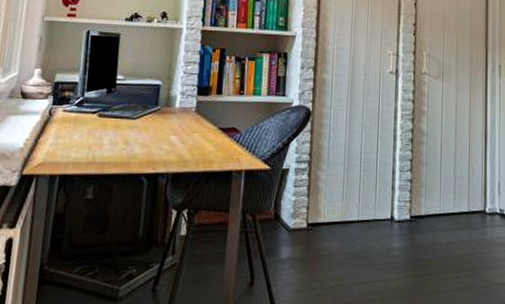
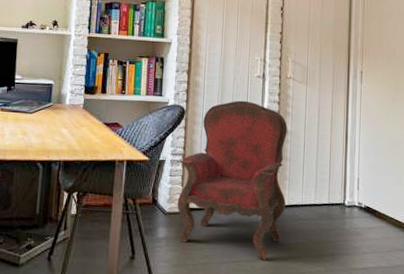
armchair: none [302,99,423,279] -> present [177,100,288,260]

